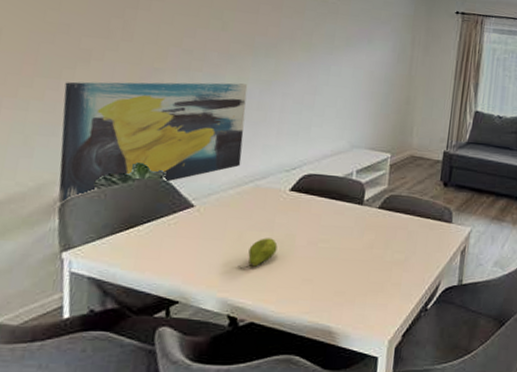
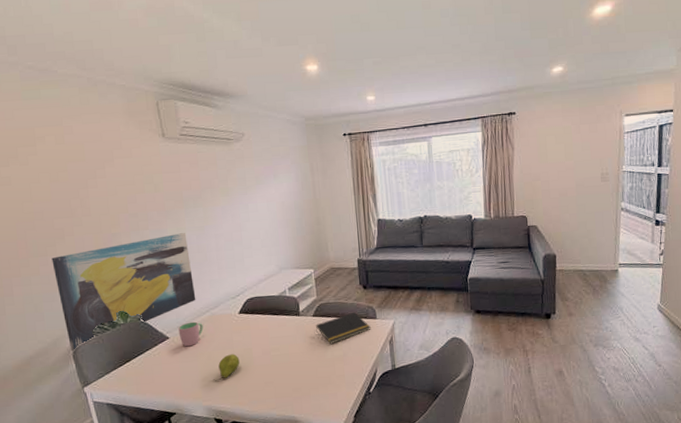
cup: none [207,190,242,221] -> present [178,321,204,347]
notepad: none [378,210,444,244] -> present [315,312,371,344]

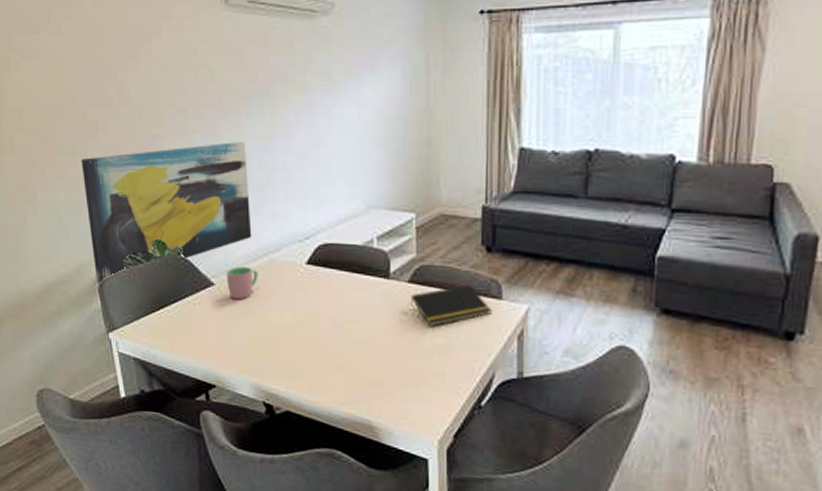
fruit: present [213,354,240,381] -> none [265,318,302,353]

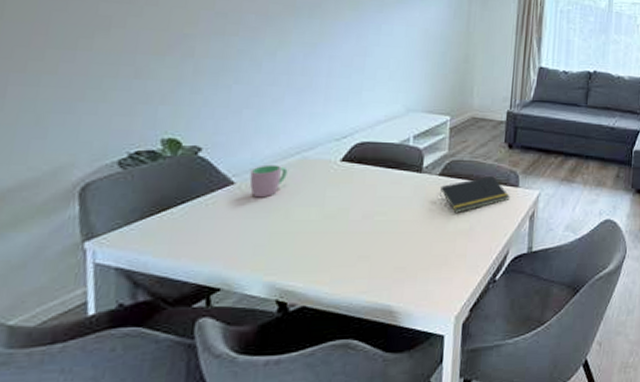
wall art: present [81,142,252,284] -> none [77,47,290,188]

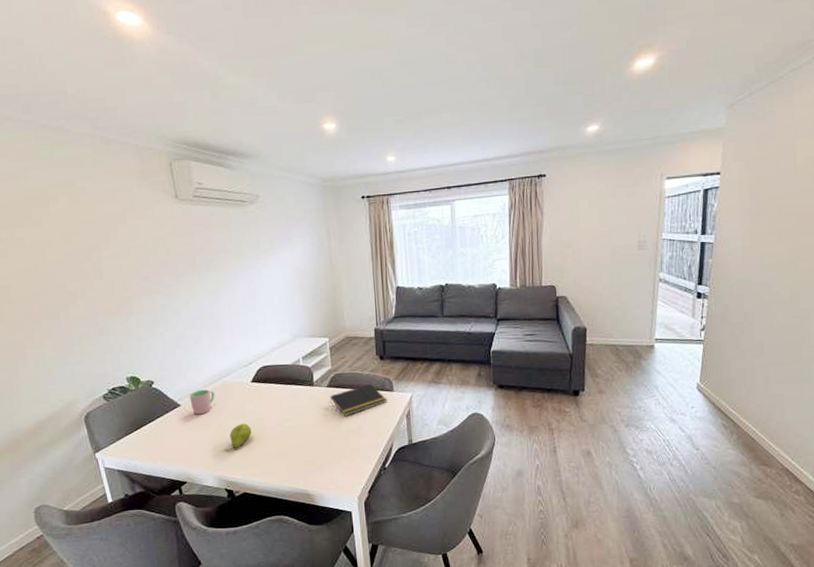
fruit: none [285,213,330,249] -> present [224,423,252,451]

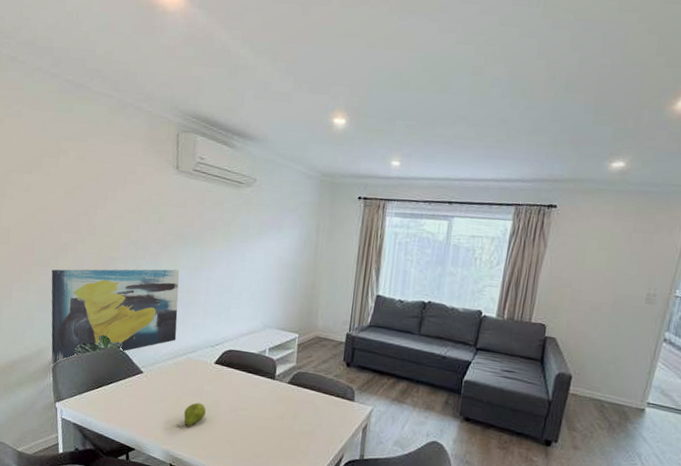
wall art: none [64,298,208,417] -> present [51,269,180,365]
cup: present [189,389,215,415] -> none [153,361,178,386]
notepad: present [329,383,387,416] -> none [287,388,346,417]

